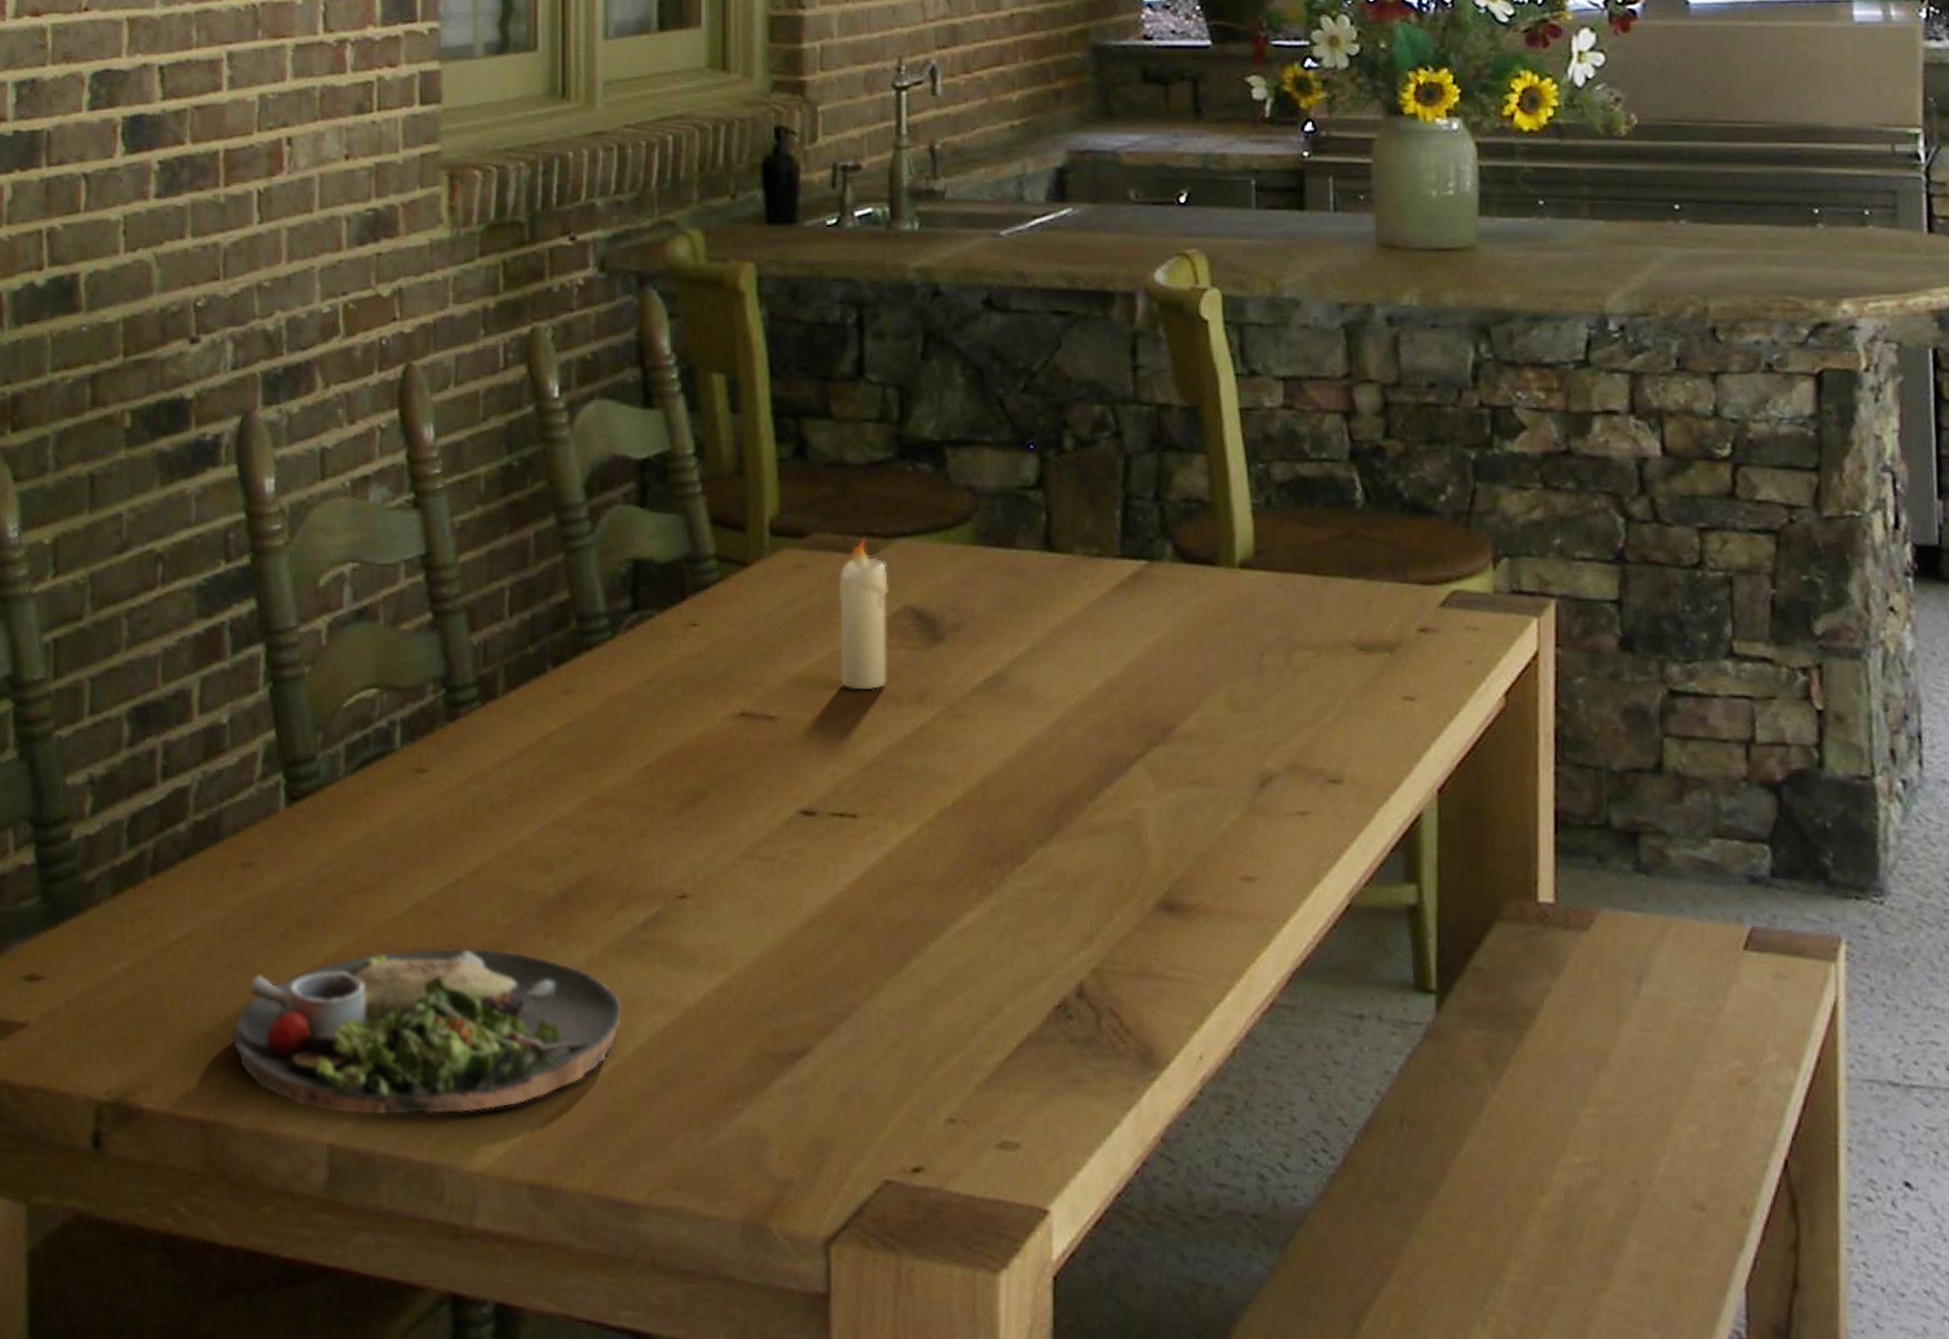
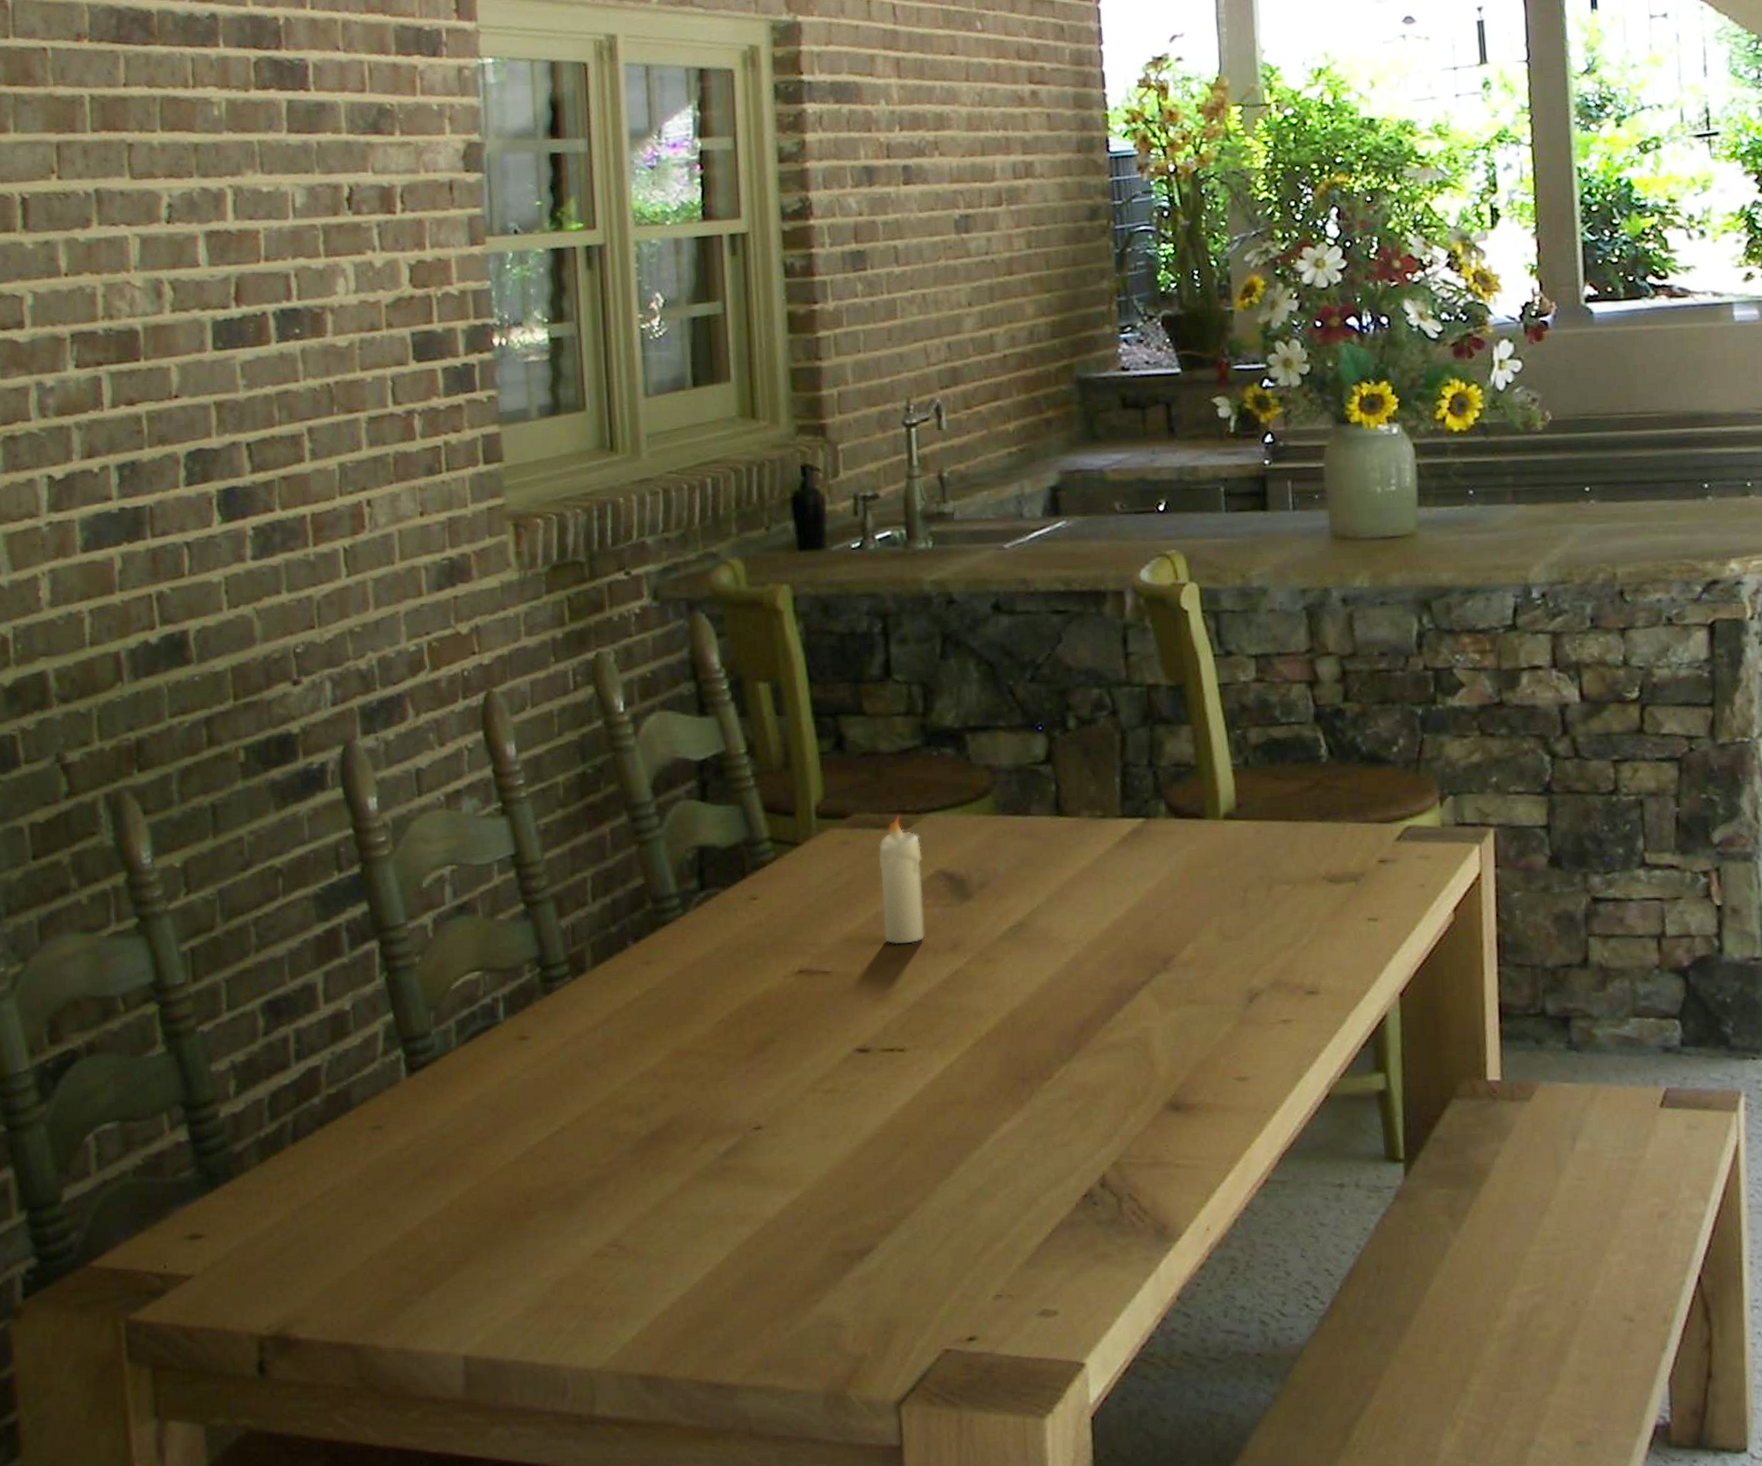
dinner plate: present [232,948,623,1115] -> none [373,1184,712,1329]

